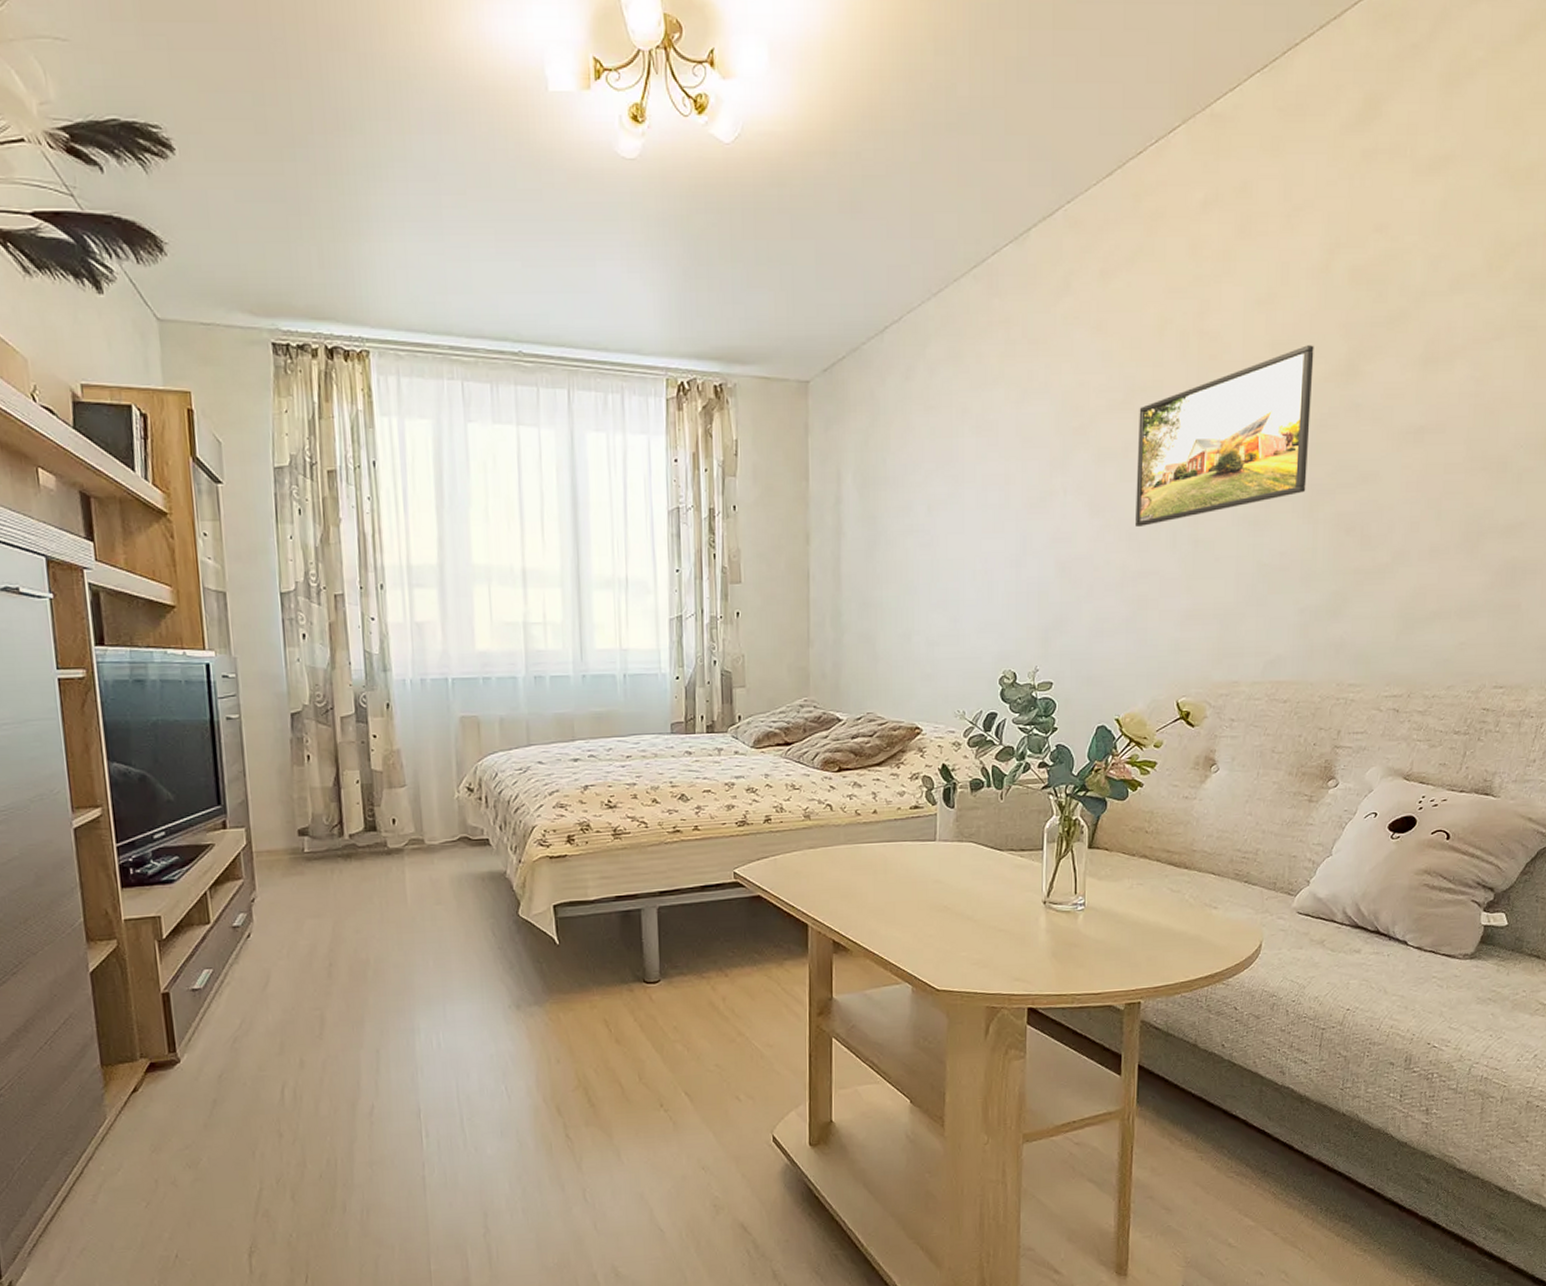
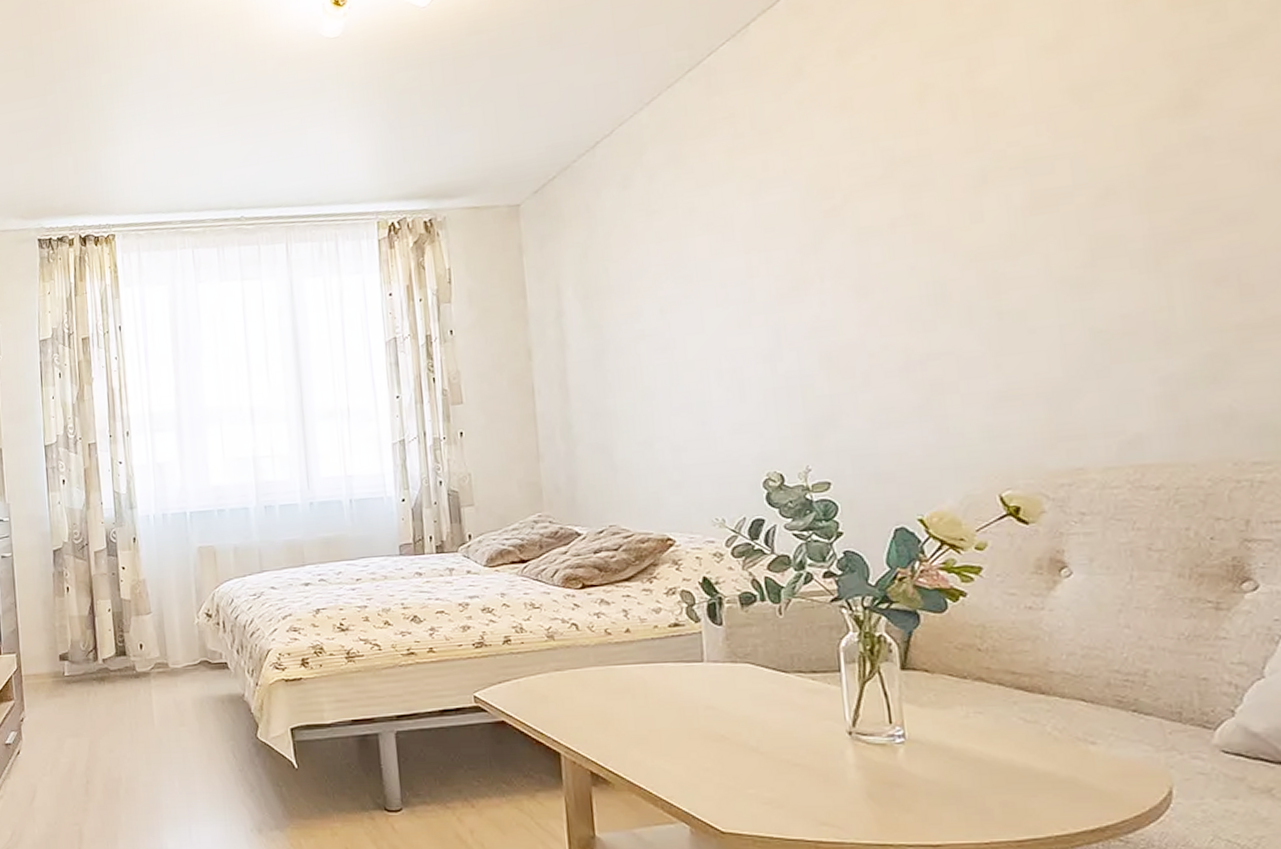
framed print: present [1136,345,1314,526] -> none [904,82,1147,305]

